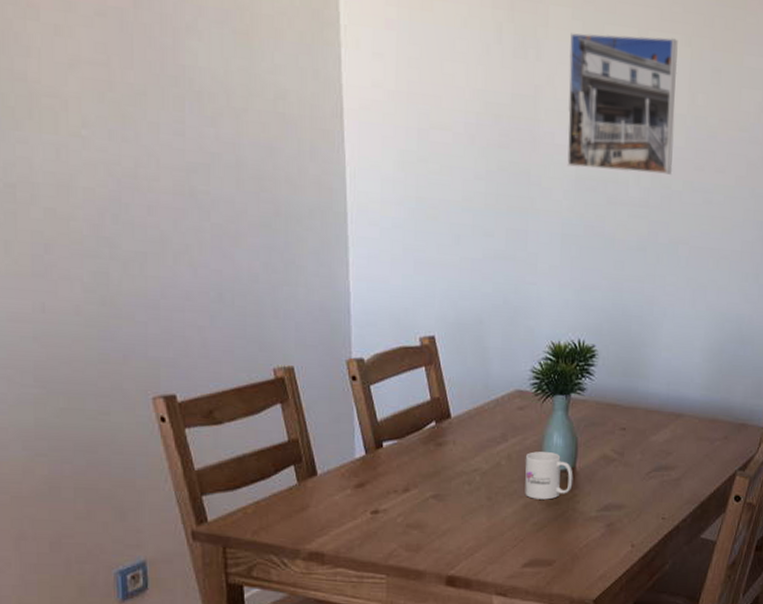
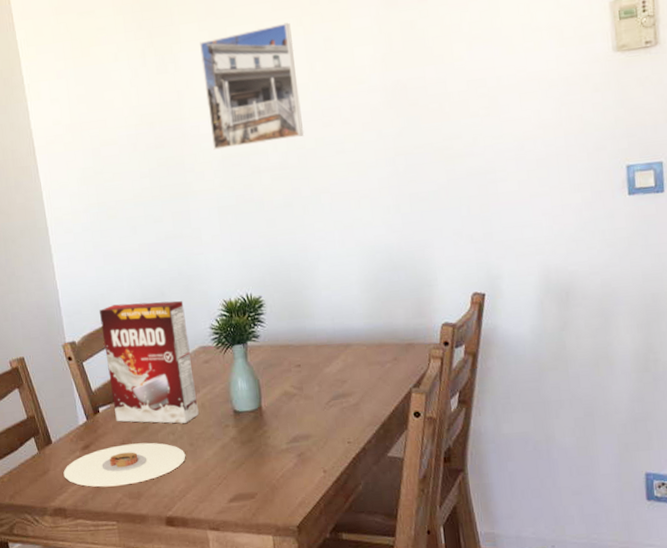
plate: none [327,488,481,535] -> present [63,442,186,487]
cereal box: none [399,323,504,474] -> present [100,300,199,424]
mug: present [525,451,573,500] -> none [216,396,262,440]

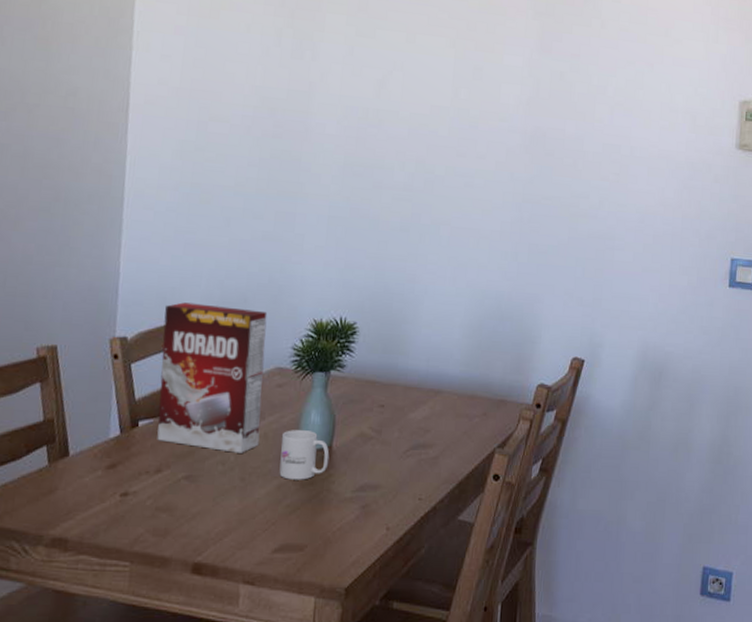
plate: present [63,442,186,487] -> none [74,469,233,519]
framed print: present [200,22,304,150] -> none [336,36,443,161]
mug: none [216,396,262,440] -> present [279,430,330,480]

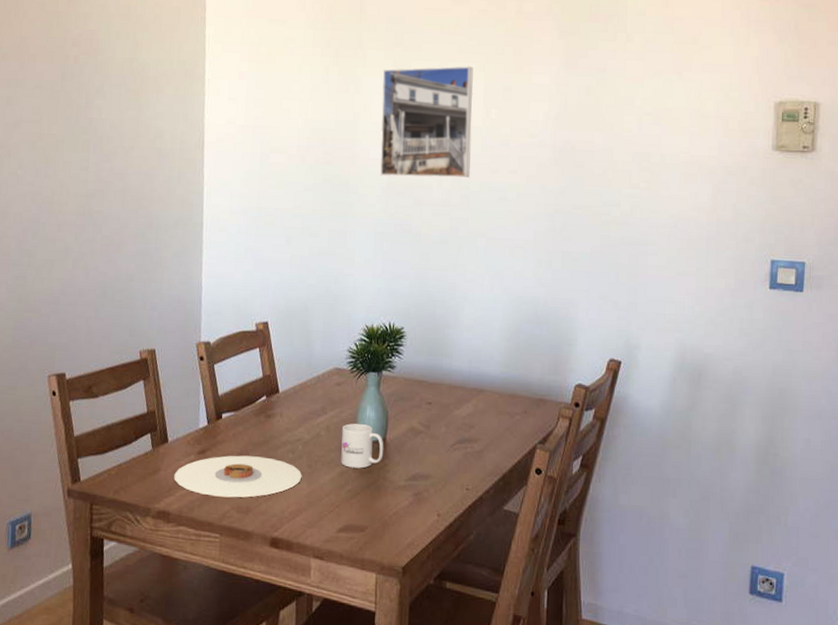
plate: none [74,469,233,519] -> present [174,455,302,498]
cereal box: present [157,302,267,453] -> none [237,311,326,443]
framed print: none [336,36,443,161] -> present [380,66,474,178]

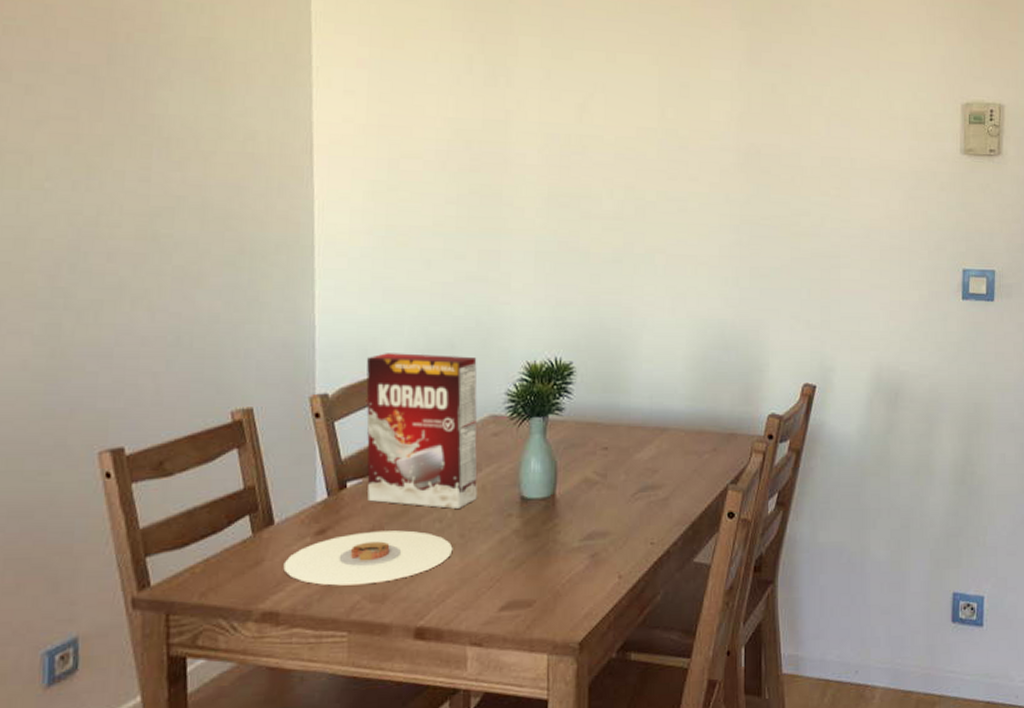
cereal box: none [237,311,326,443] -> present [366,353,478,509]
mug: present [341,423,384,469] -> none [500,480,553,533]
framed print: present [380,66,474,178] -> none [538,58,646,187]

